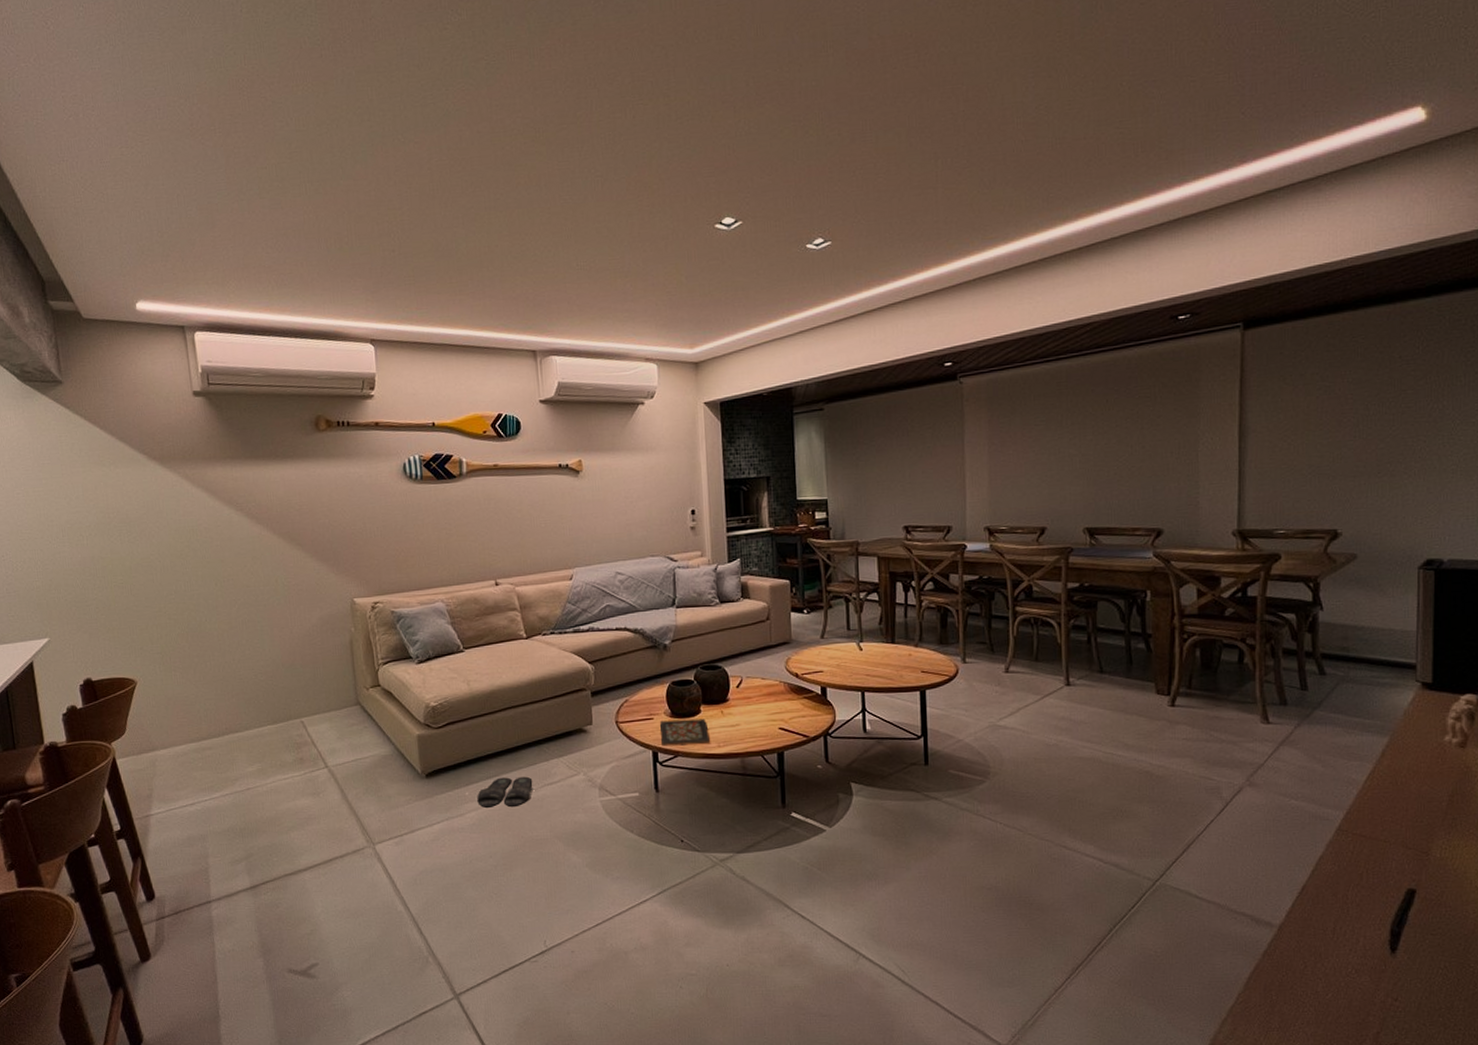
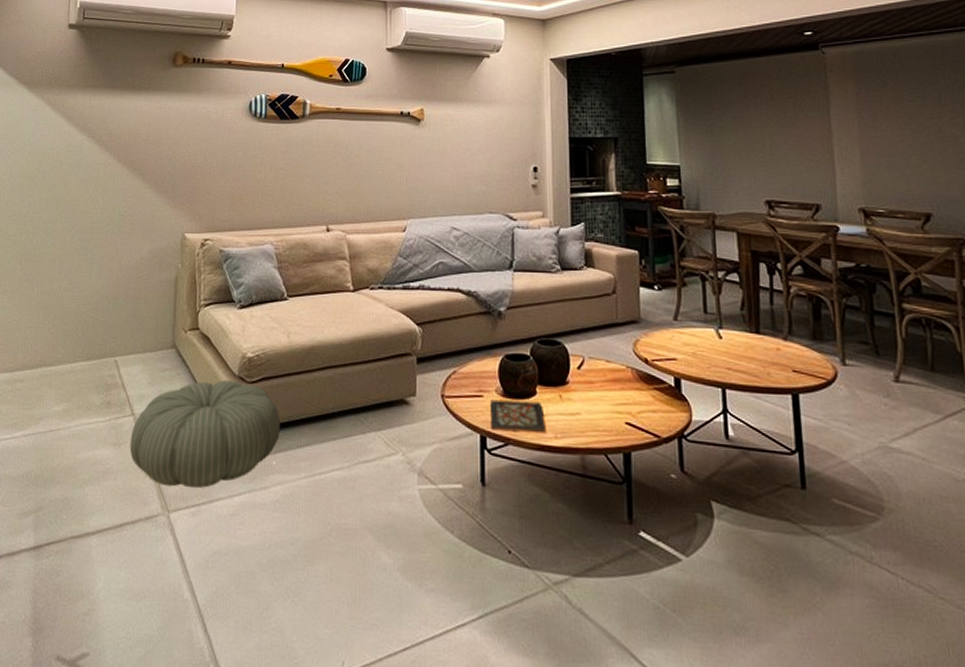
pouf: none [327,728,470,824] -> present [129,380,280,489]
slippers: present [477,776,533,808] -> none [284,447,346,485]

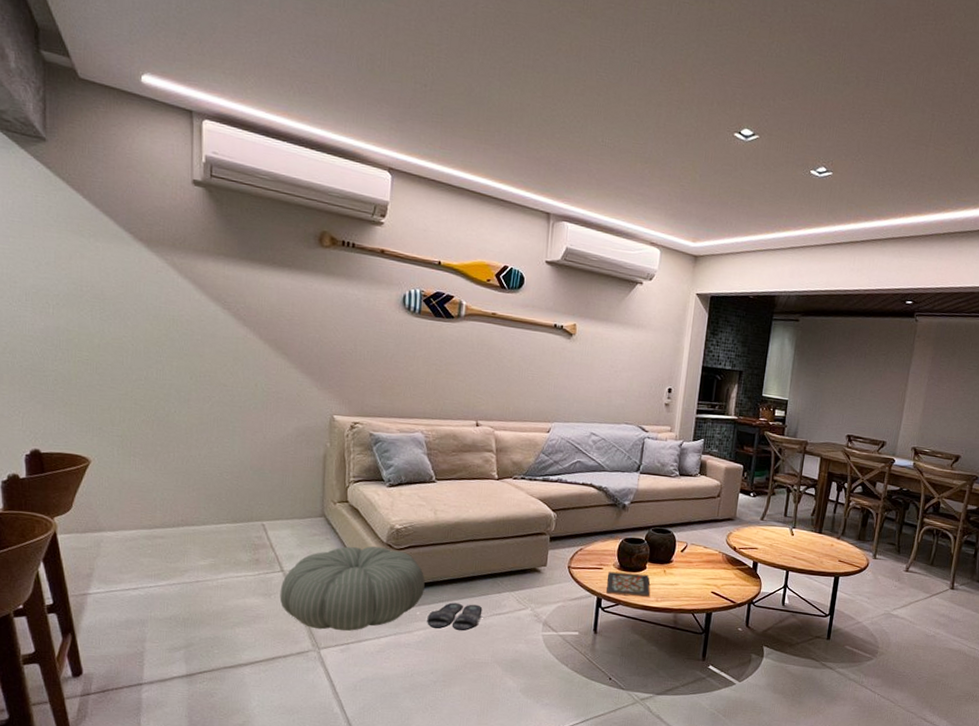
slippers: none [284,447,346,485] -> present [427,602,482,630]

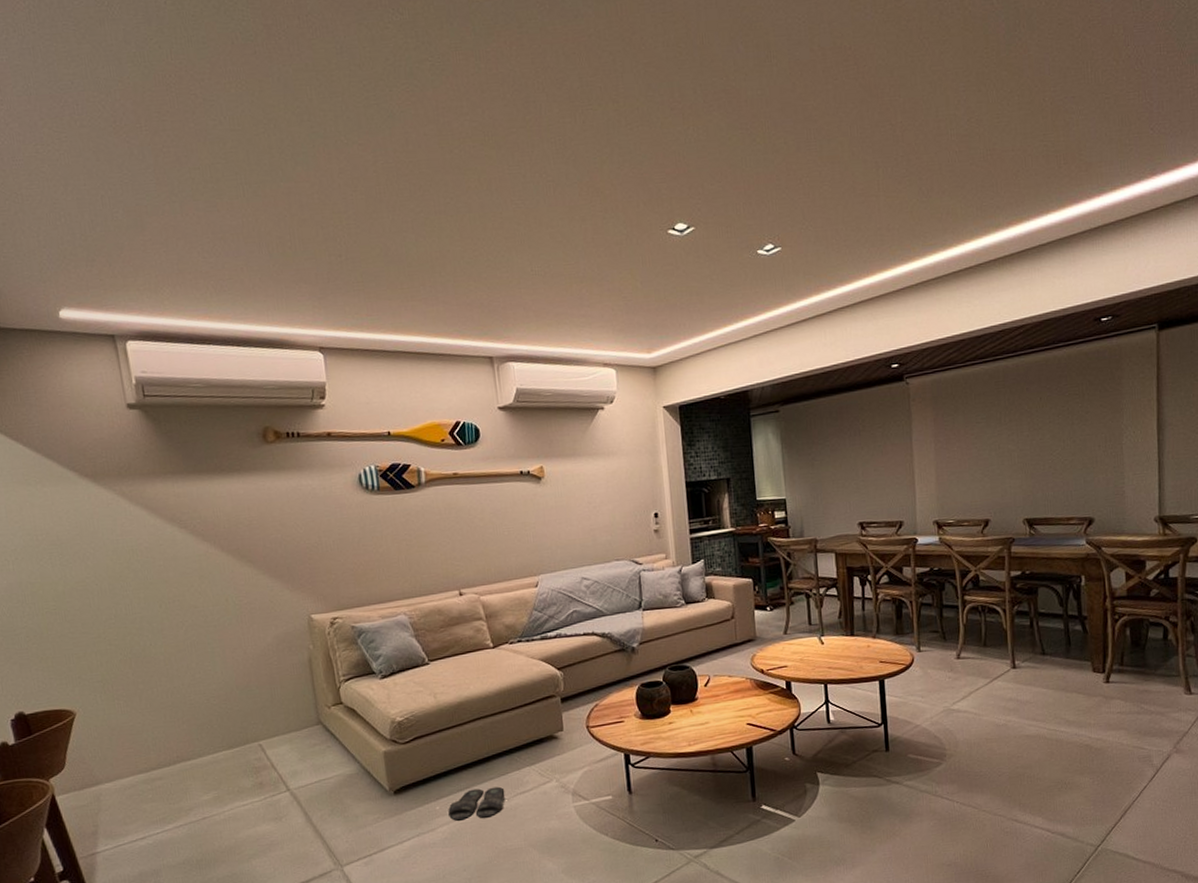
pouf: present [279,546,425,631] -> none [289,744,440,846]
decorative tray: present [605,571,651,597] -> none [630,718,681,747]

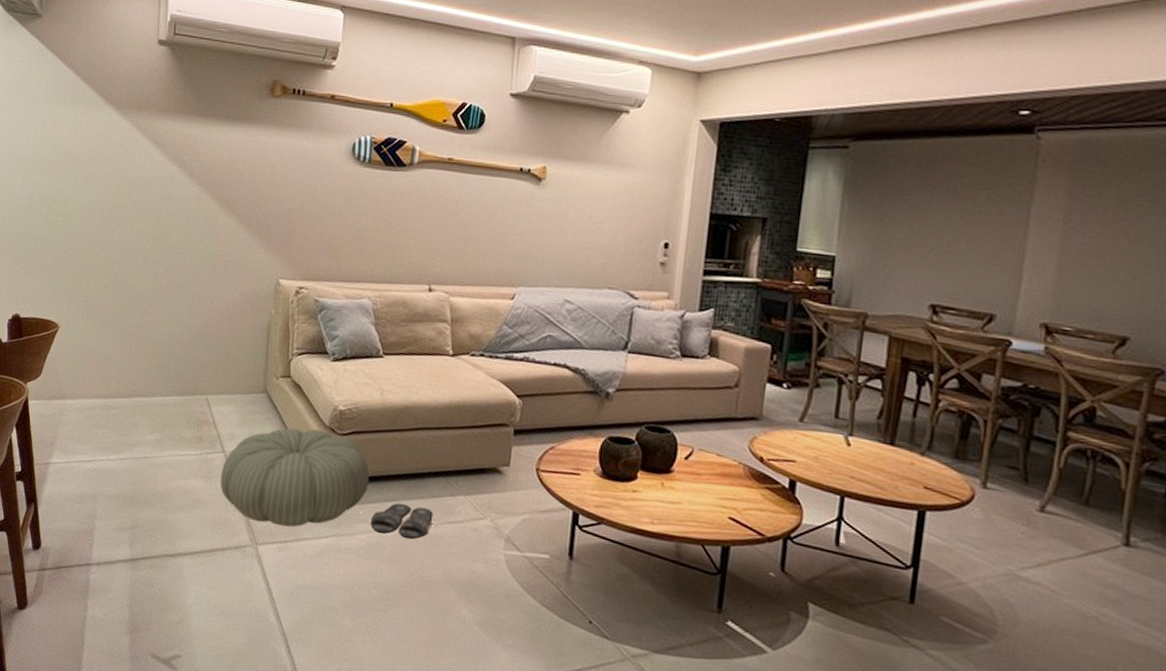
pouf: none [289,744,440,846] -> present [220,428,370,527]

